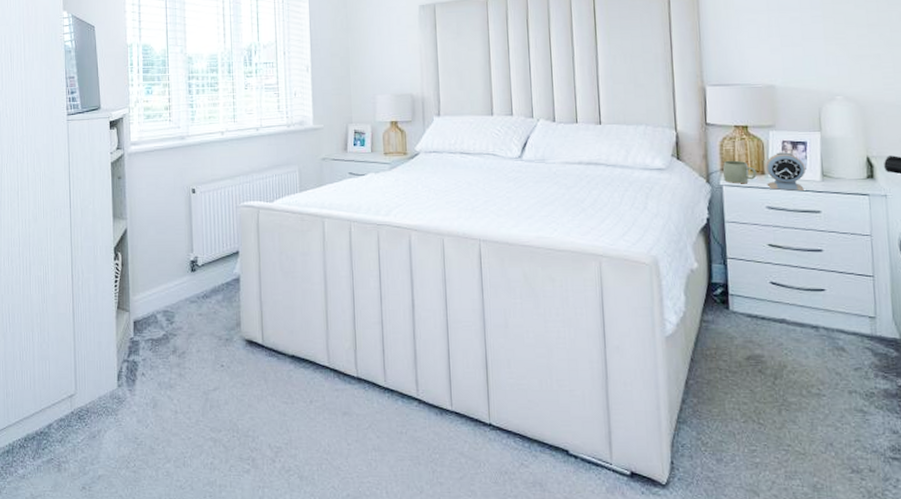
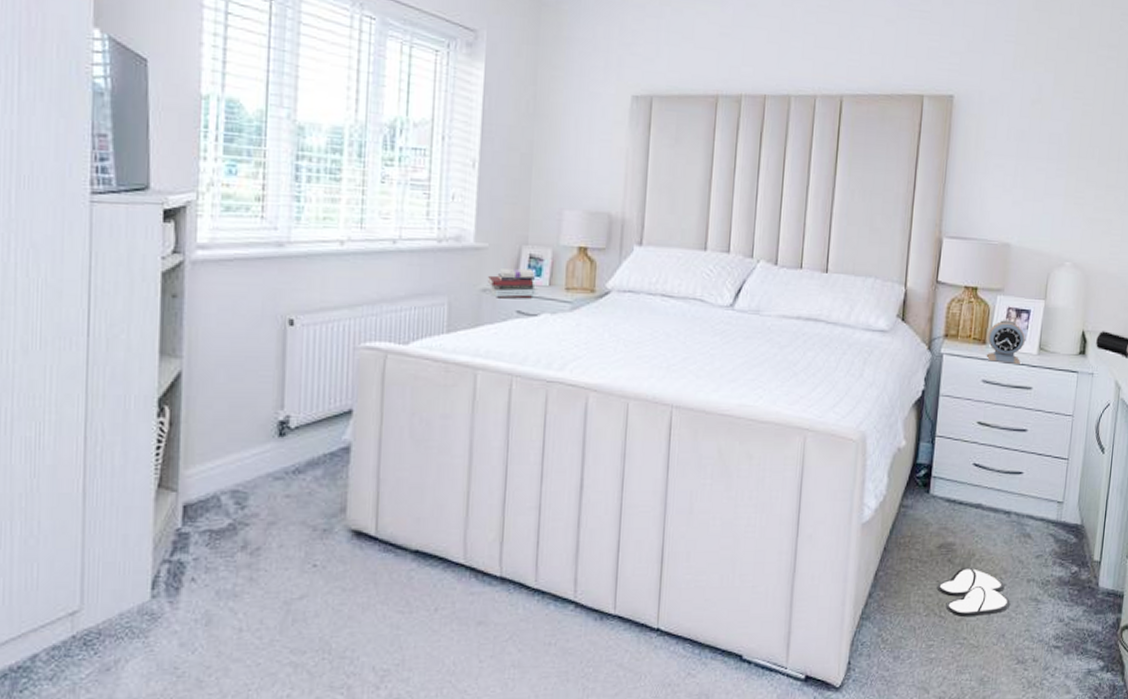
books: none [326,140,362,164] -> present [488,268,536,299]
mug: present [722,160,757,184] -> none [945,325,978,354]
slippers: none [751,378,833,424] -> present [936,567,1010,617]

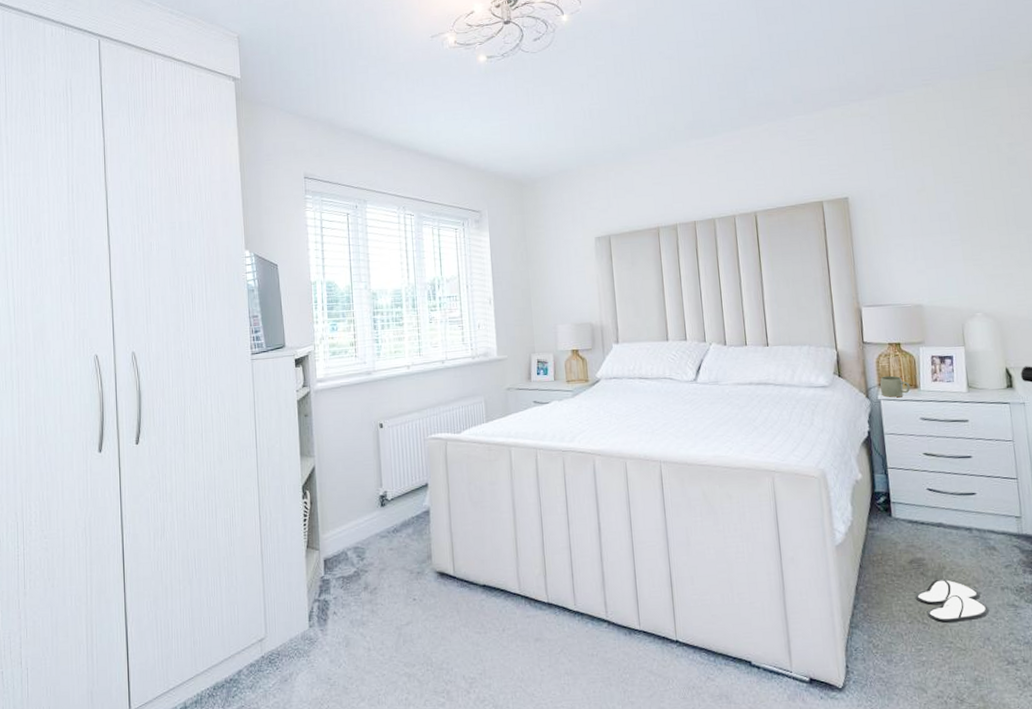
books: present [488,268,536,299] -> none [510,370,545,394]
mug: none [945,325,978,354] -> present [879,375,910,398]
alarm clock: present [986,320,1025,365] -> none [917,366,954,403]

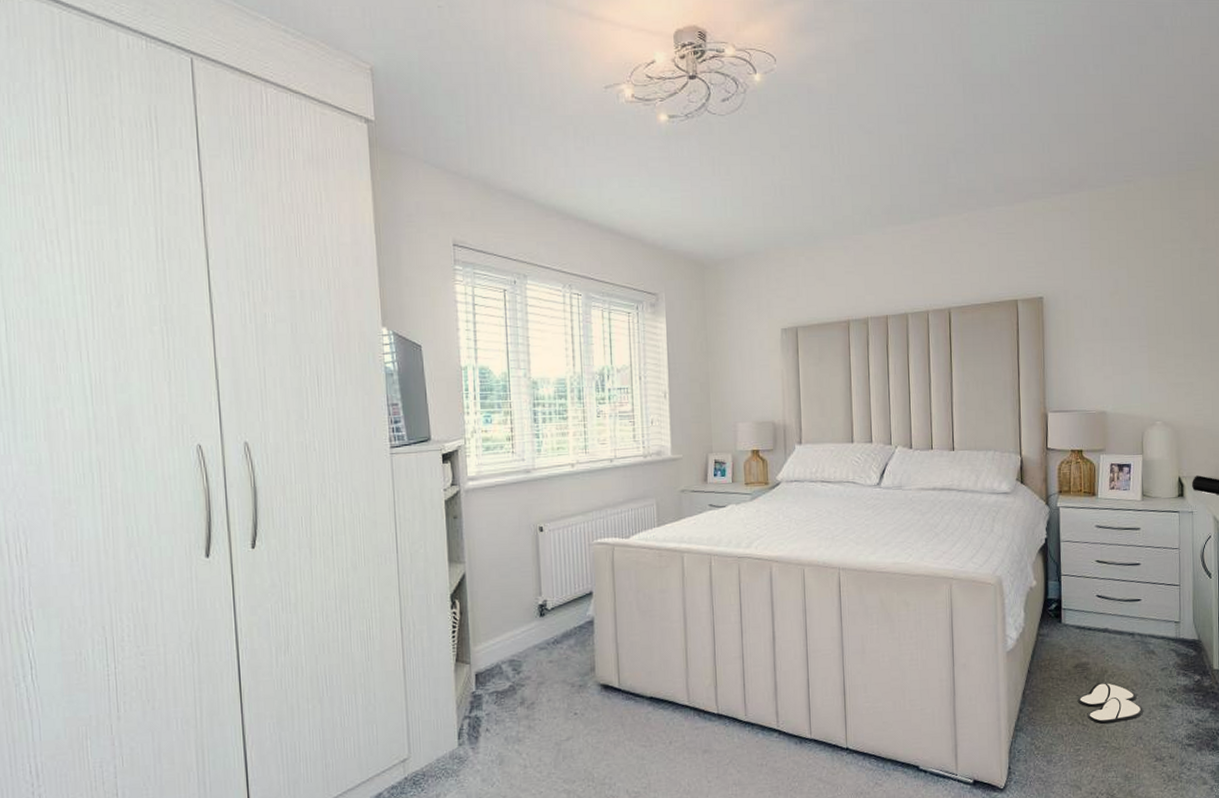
mug: present [879,375,910,398] -> none [1059,482,1088,506]

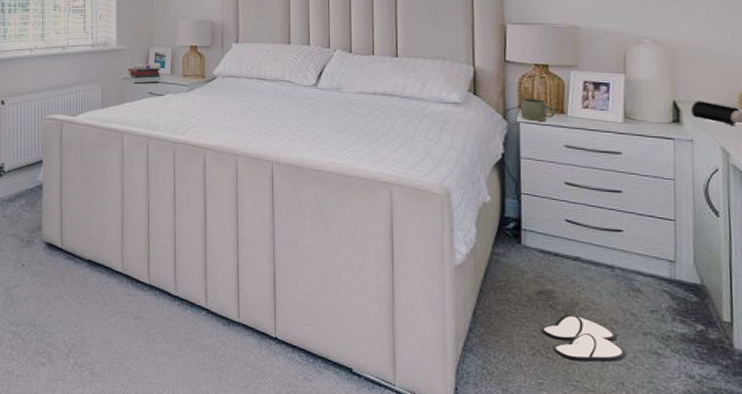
books: none [685,471,722,496] -> present [128,62,161,84]
mug: none [1059,482,1088,506] -> present [520,98,555,122]

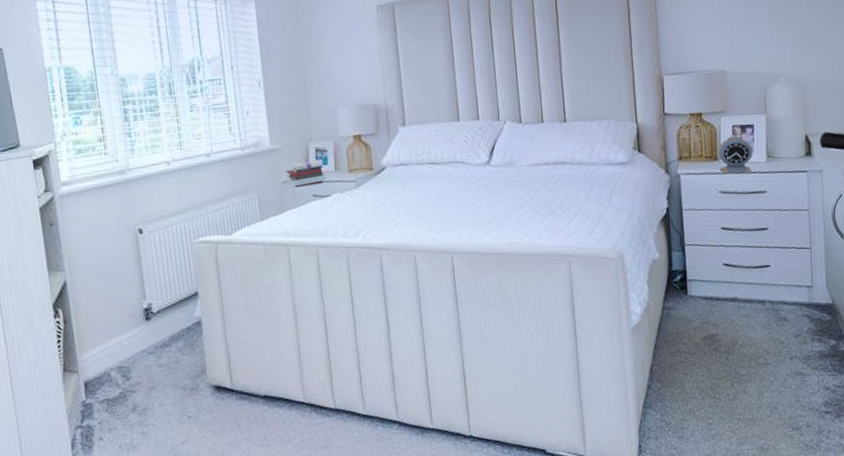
mug: present [520,98,555,122] -> none [679,148,710,172]
slippers: present [540,314,626,362] -> none [707,353,777,396]
alarm clock: none [565,92,607,132] -> present [718,136,753,175]

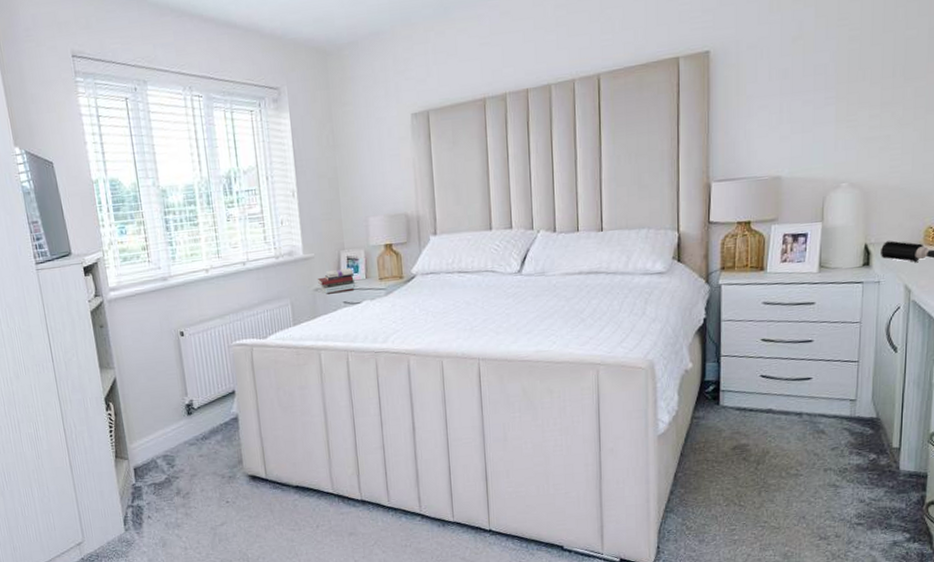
alarm clock: present [718,136,753,175] -> none [765,245,804,285]

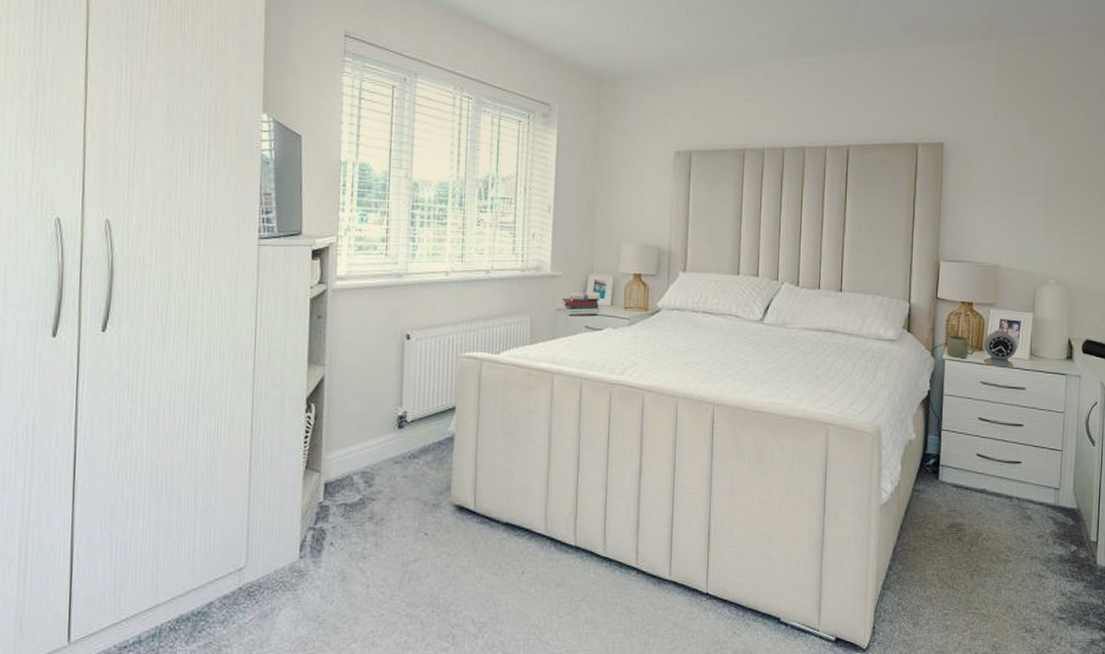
mug: none [722,257,755,283] -> present [946,335,975,359]
alarm clock: none [765,245,804,285] -> present [983,330,1017,369]

